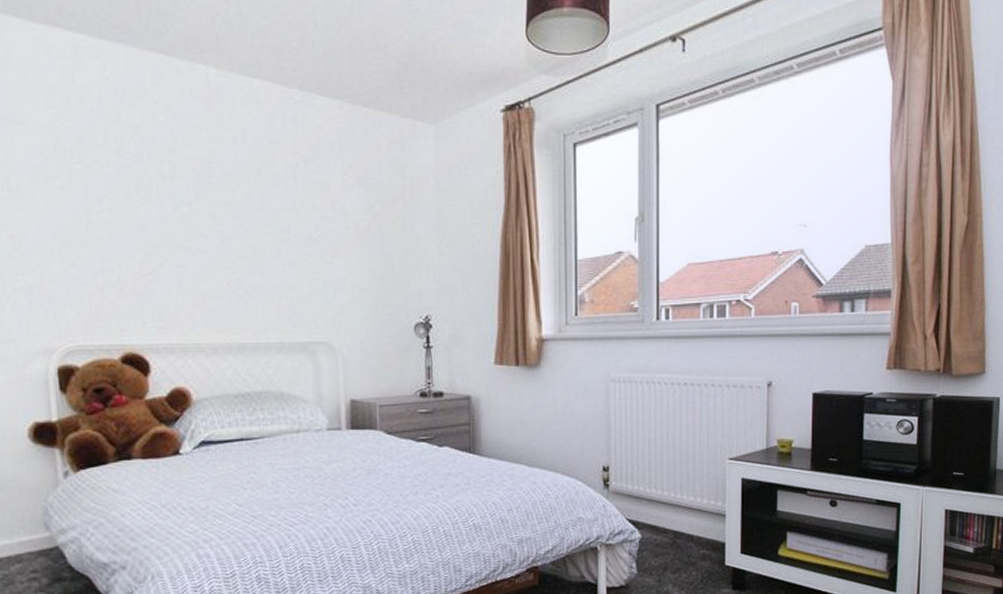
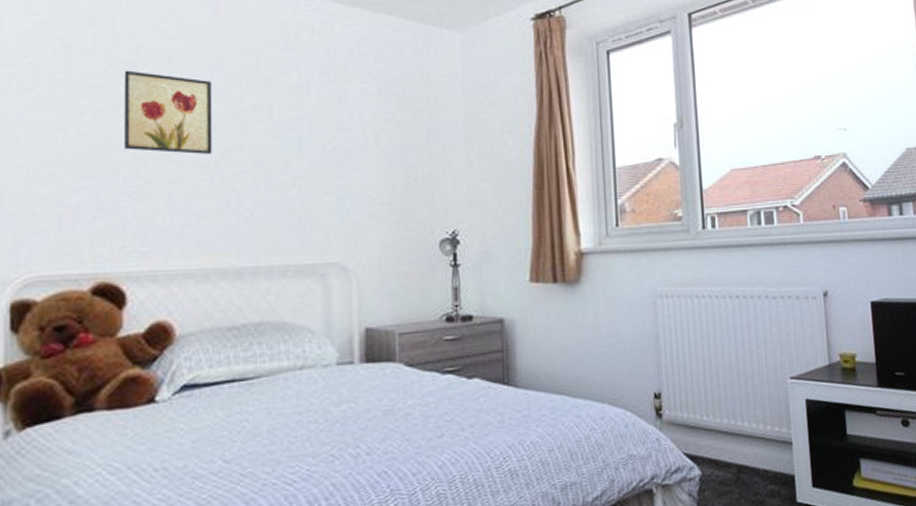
wall art: none [132,161,213,241] -> present [123,70,213,154]

